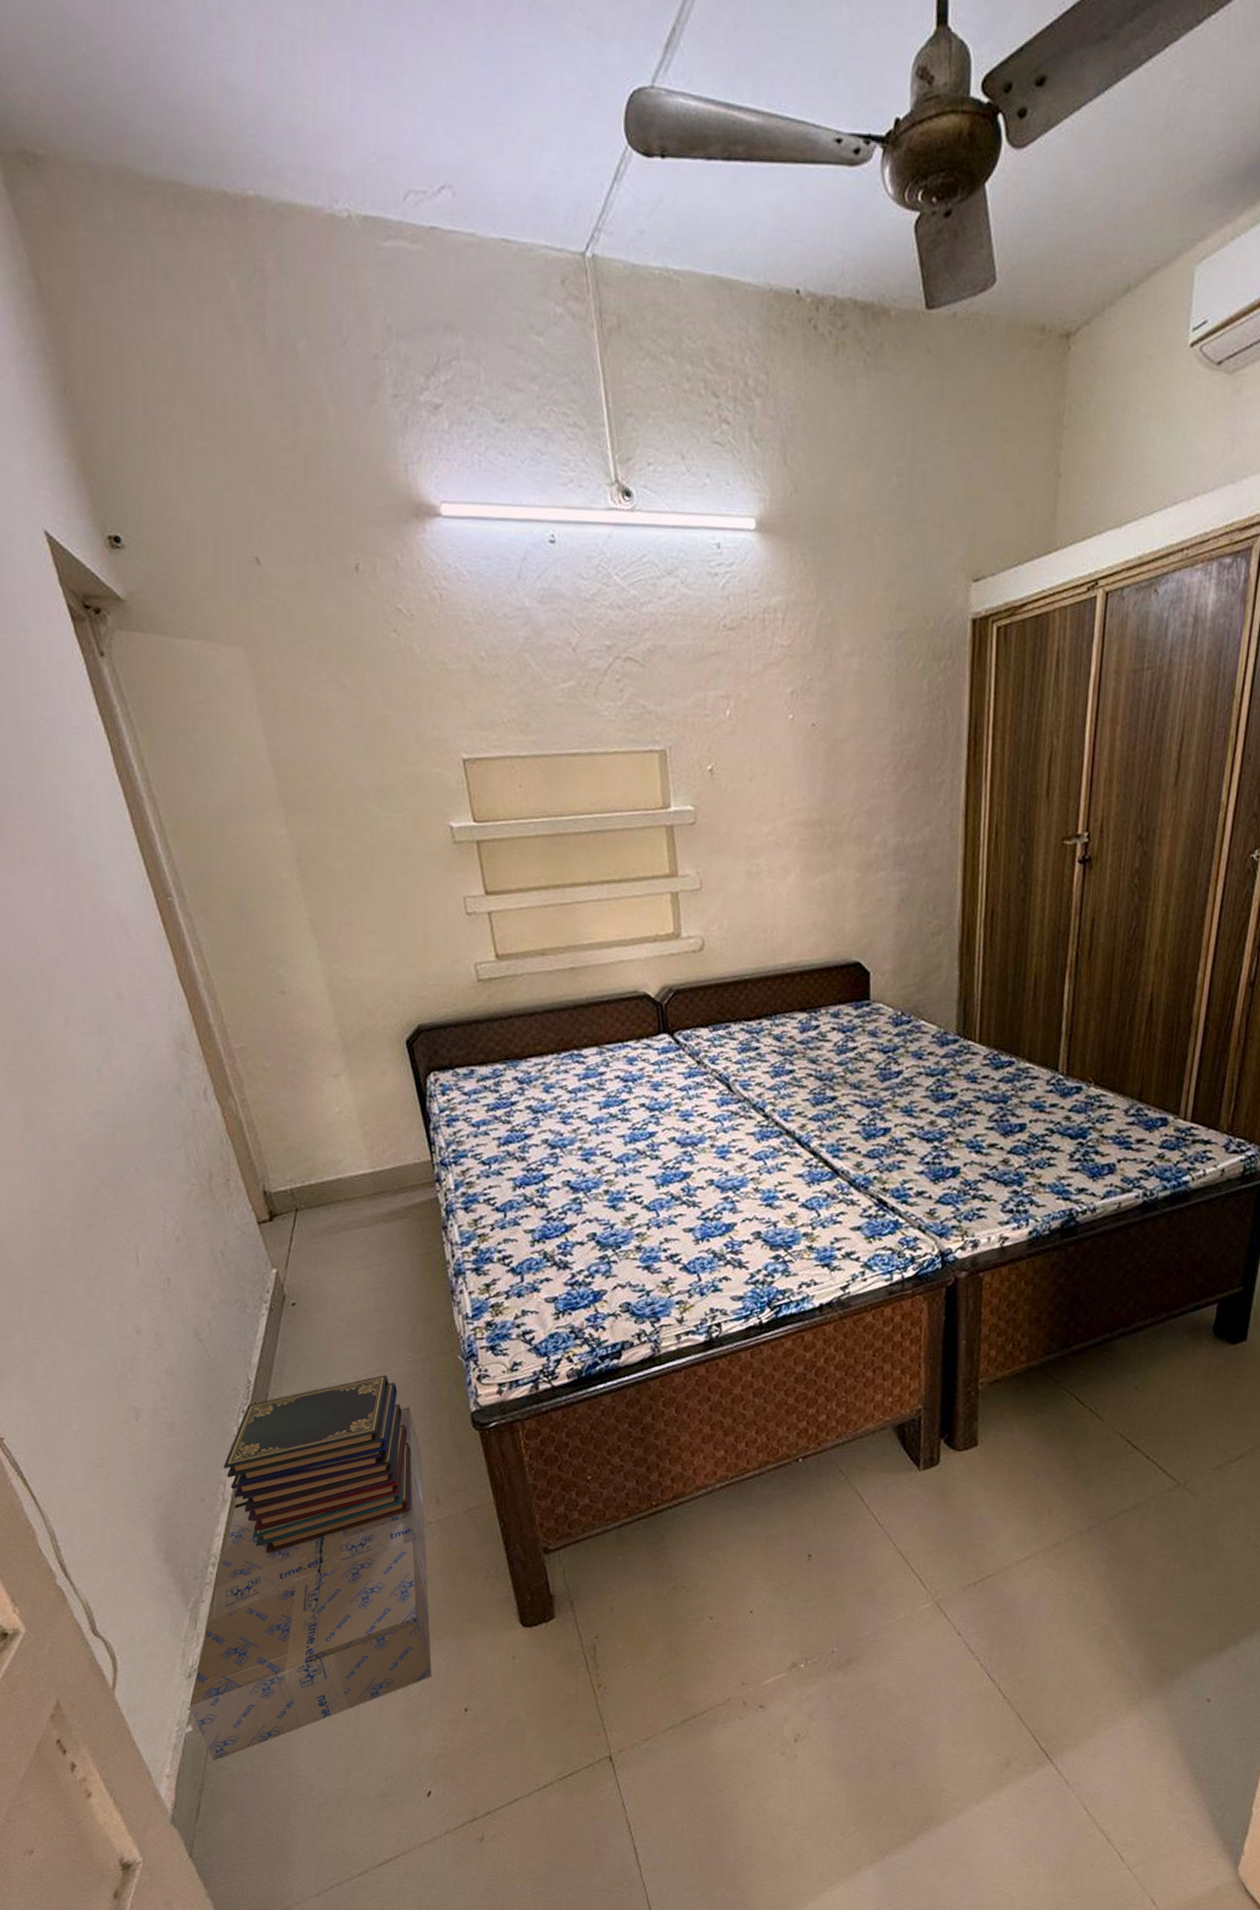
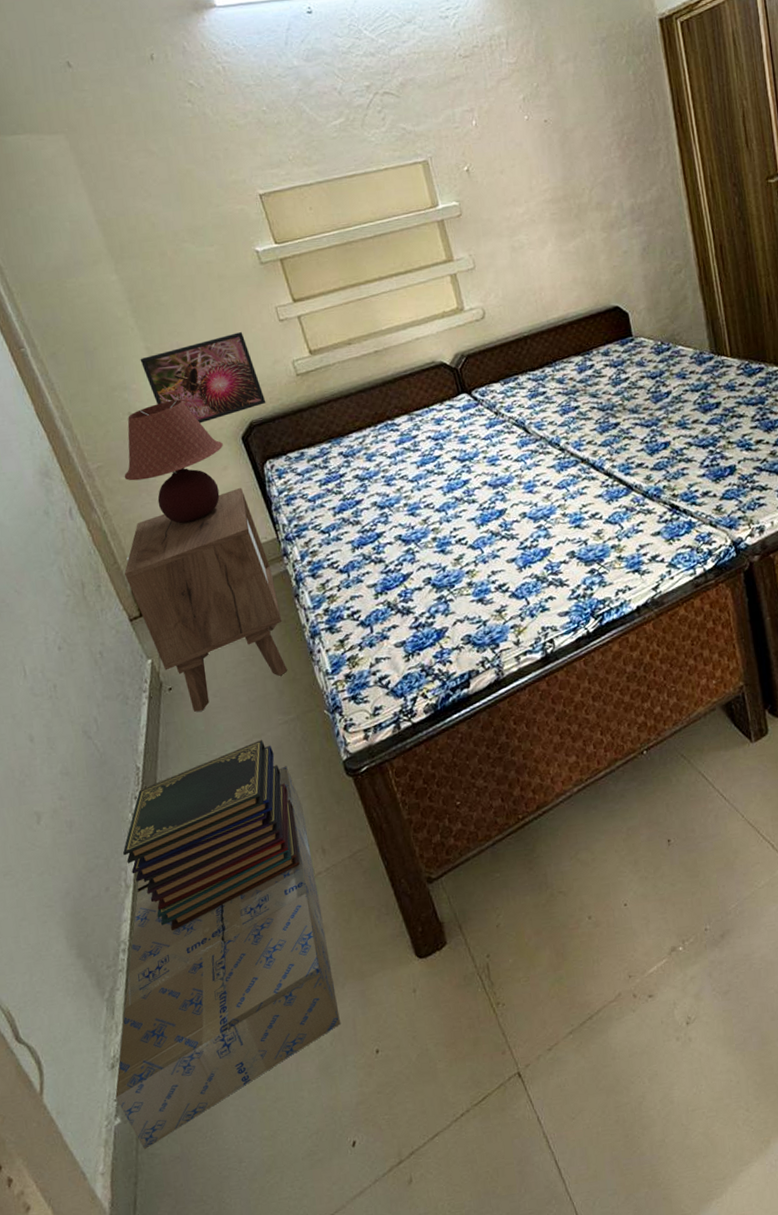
nightstand: none [258,1097,425,1333] -> present [124,487,288,712]
table lamp: none [269,985,384,1127] -> present [124,399,223,523]
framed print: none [302,919,439,1018] -> present [140,332,266,424]

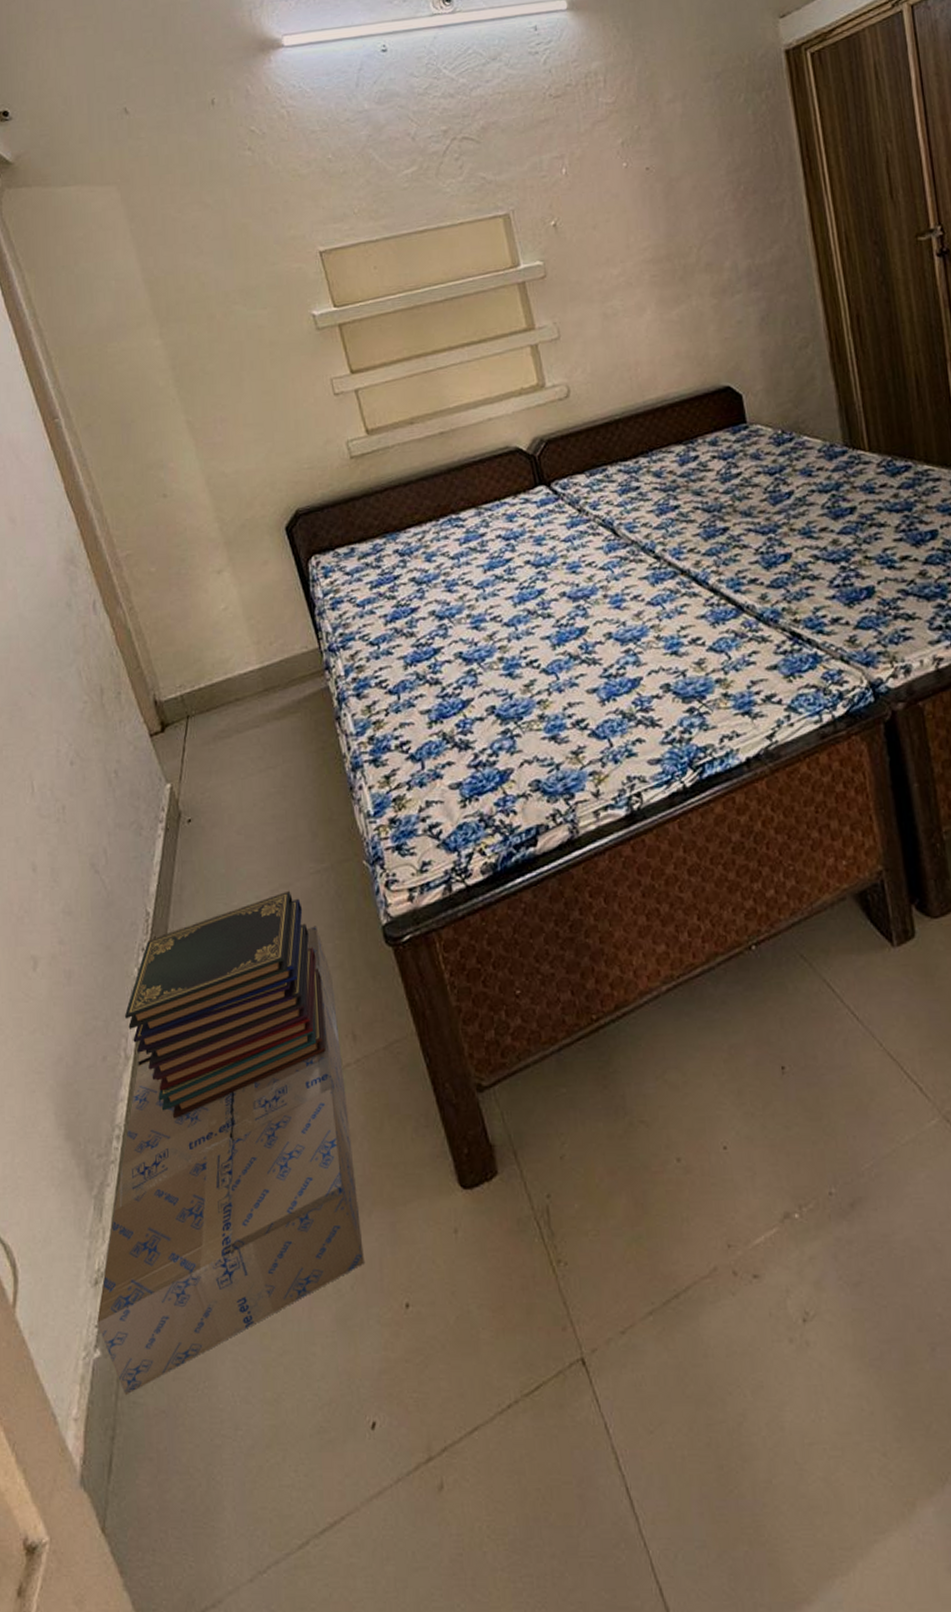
table lamp: present [124,399,223,523] -> none [154,481,265,625]
nightstand: present [124,487,288,712] -> none [148,586,323,851]
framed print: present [140,332,266,424] -> none [180,406,315,510]

